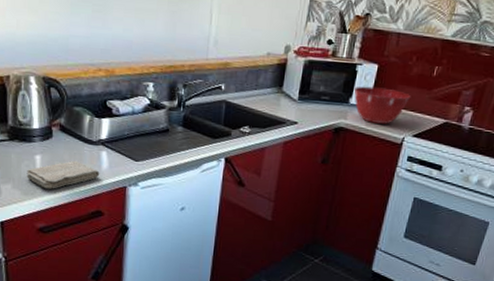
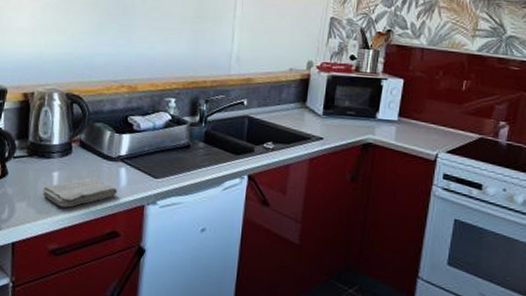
mixing bowl: present [353,86,411,124] -> none [380,101,441,140]

